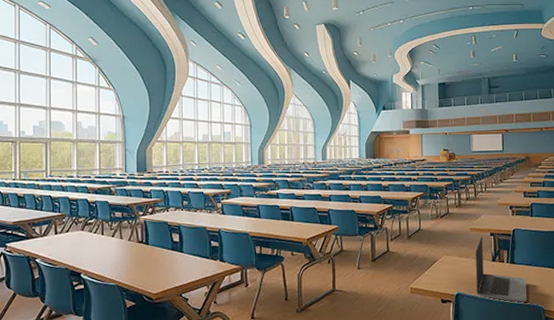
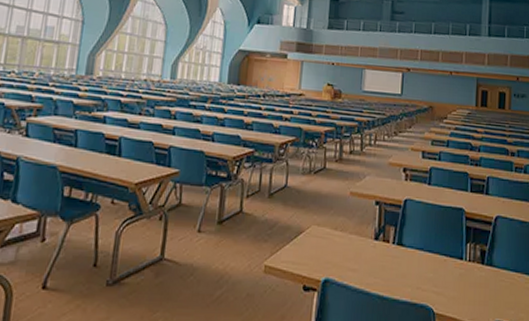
laptop computer: present [476,236,527,303] -> none [350,204,416,300]

